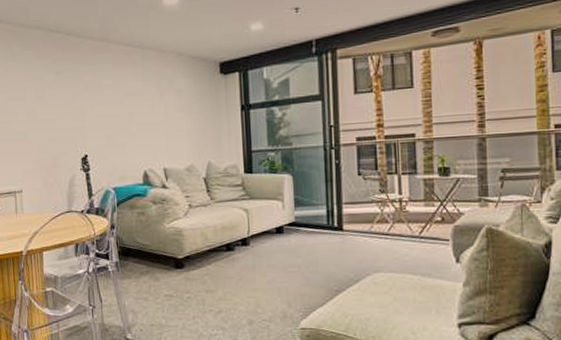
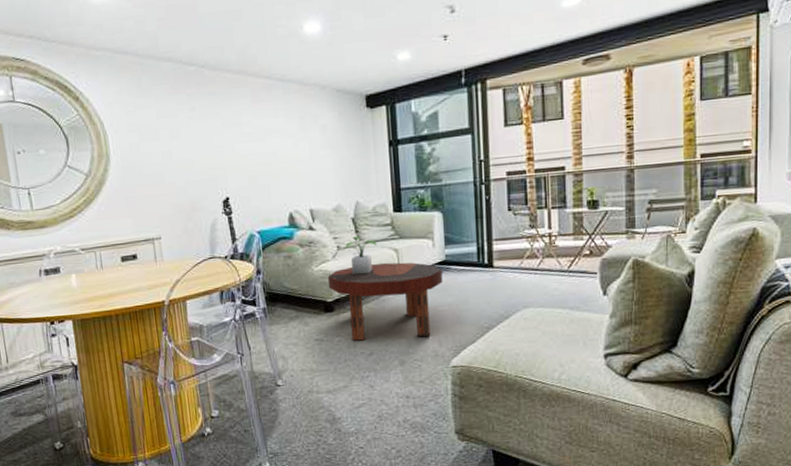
coffee table: none [179,222,292,298] -> present [328,262,443,341]
potted plant: none [196,195,229,233] -> present [344,236,378,275]

